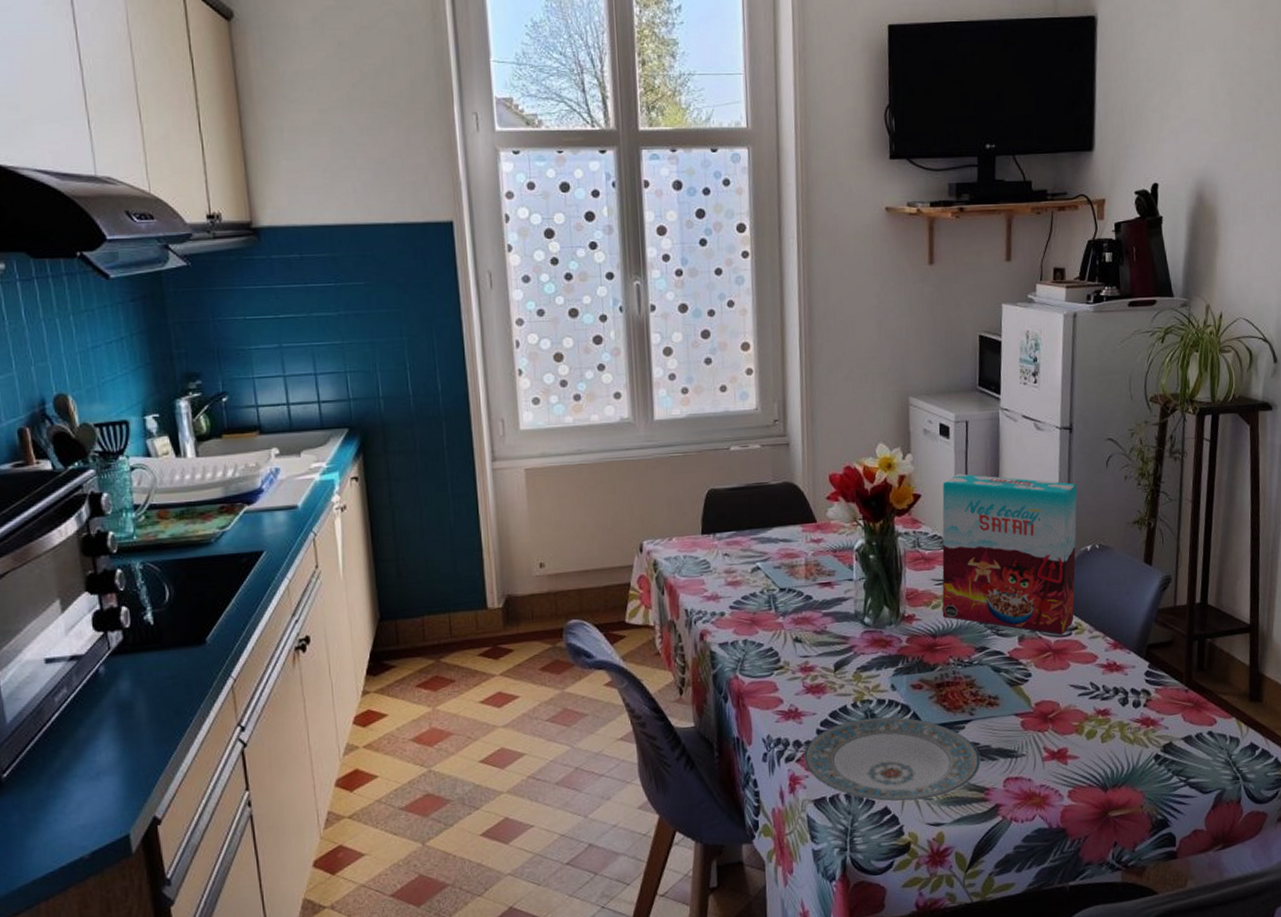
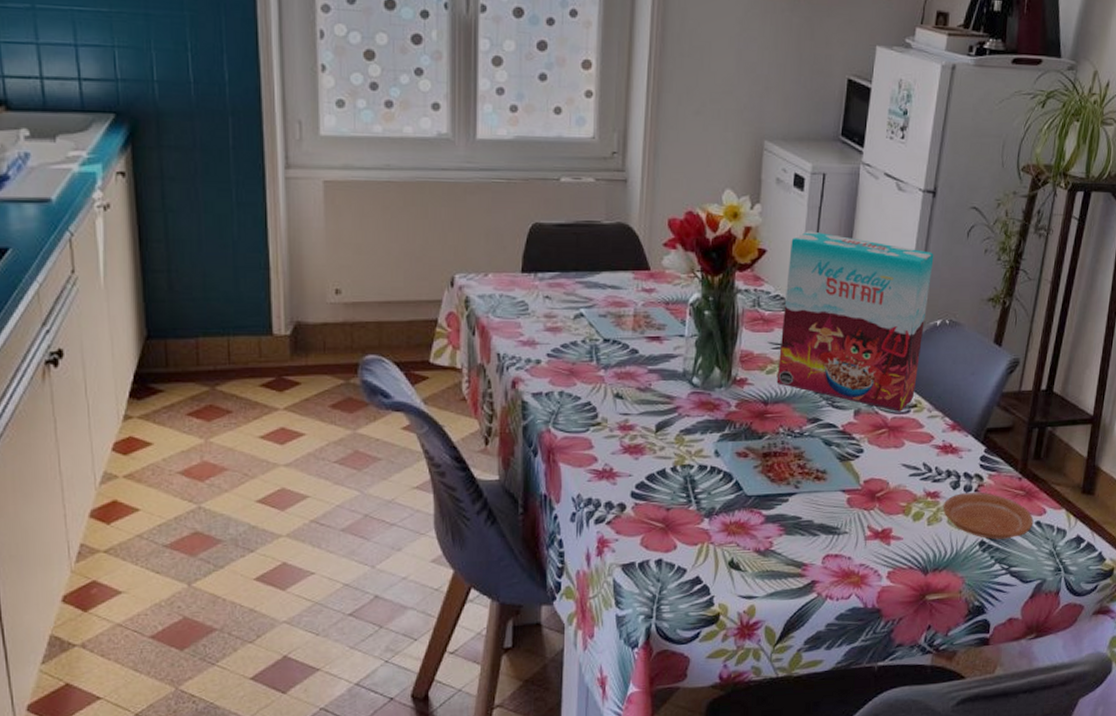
plate: present [804,716,981,802] -> none [615,483,801,572]
plate: none [1114,707,1206,753] -> present [942,493,1034,540]

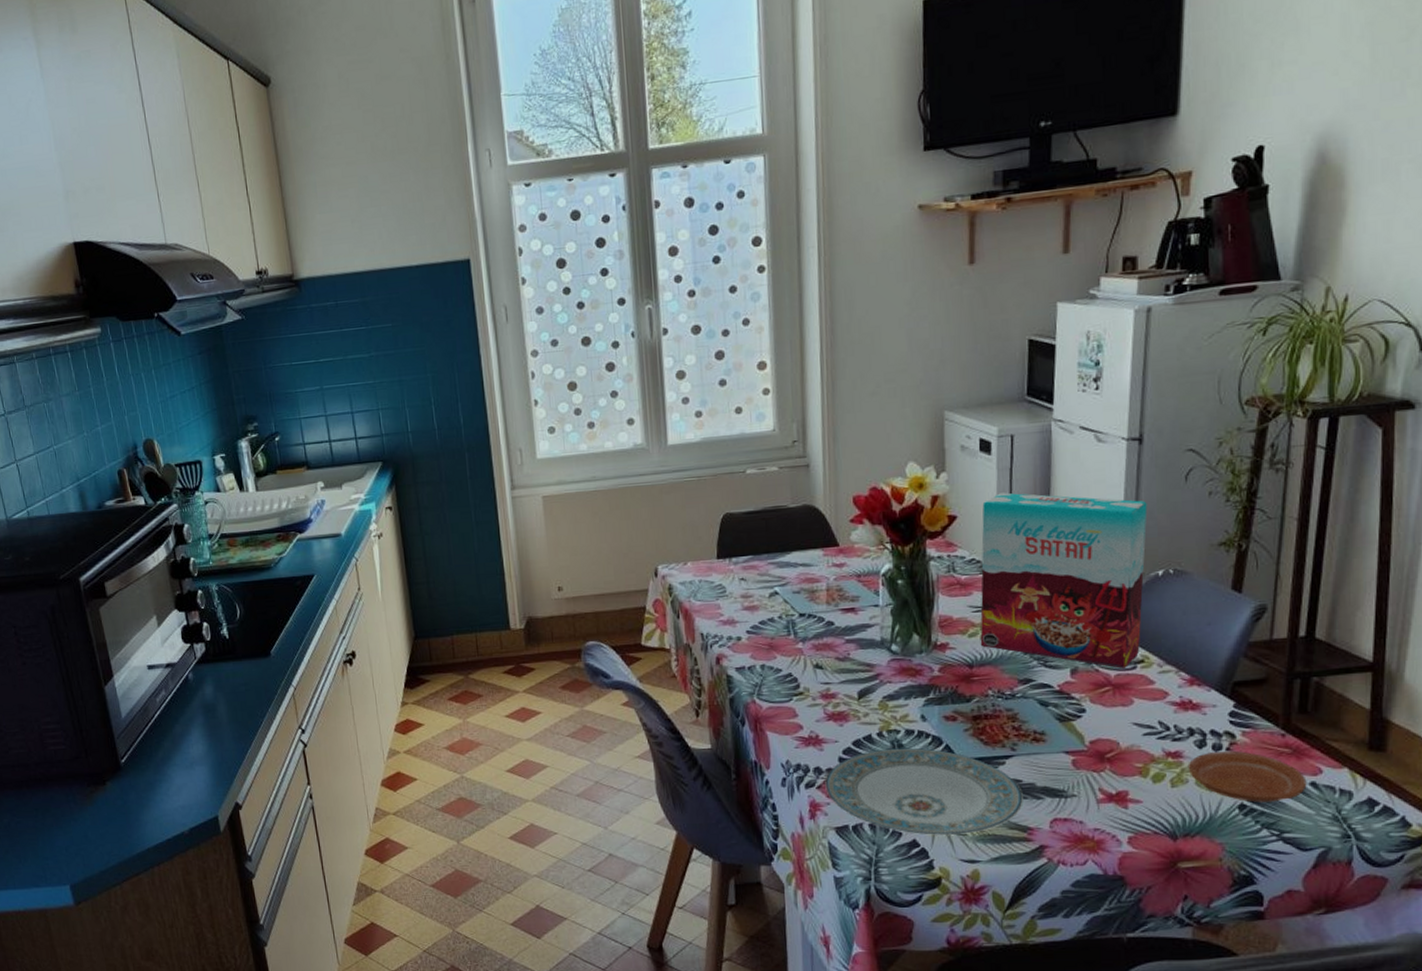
plate: none [615,483,801,572] -> present [825,747,1023,835]

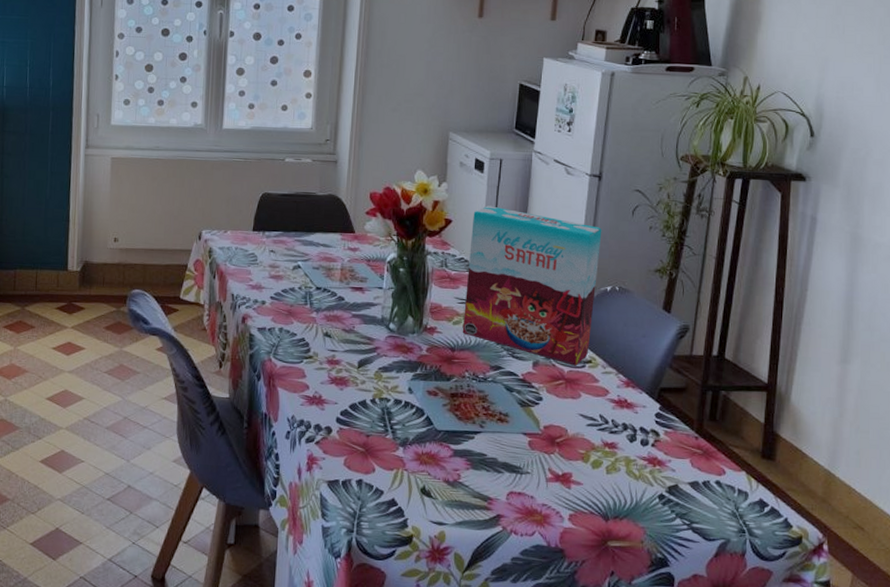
plate: present [825,747,1023,835] -> none [323,414,487,498]
plate: present [1188,751,1307,802] -> none [620,446,713,495]

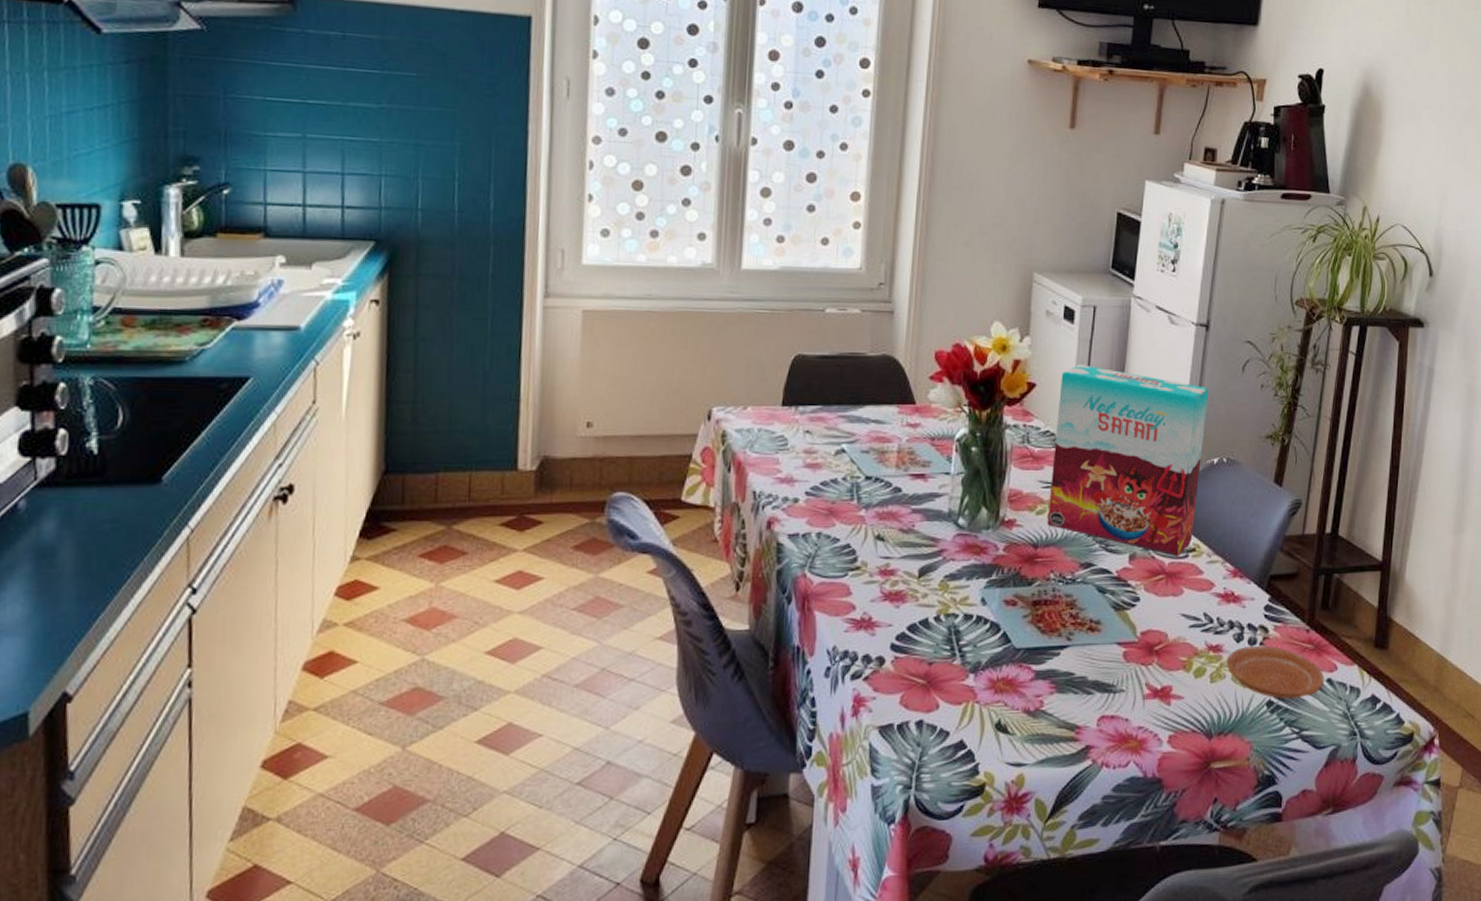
plate: none [620,446,713,495] -> present [1226,646,1324,699]

